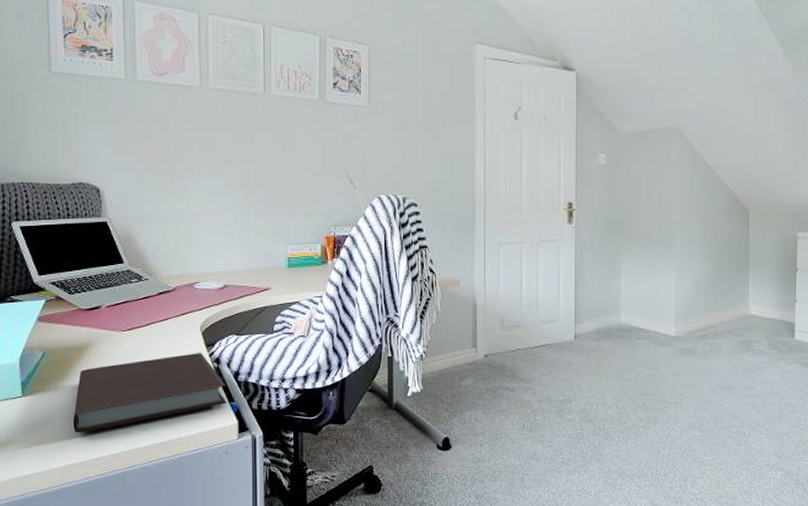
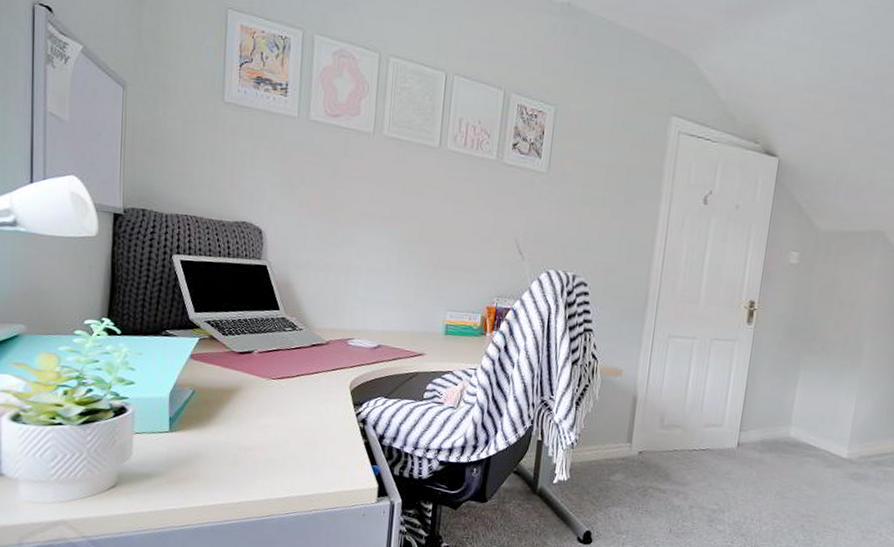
notebook: present [73,353,227,434] -> none [216,410,370,476]

